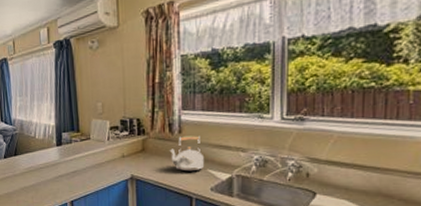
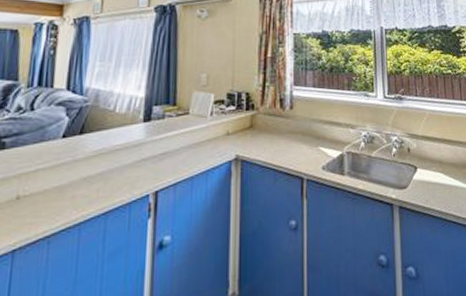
kettle: present [169,135,205,172] -> none [280,112,316,150]

